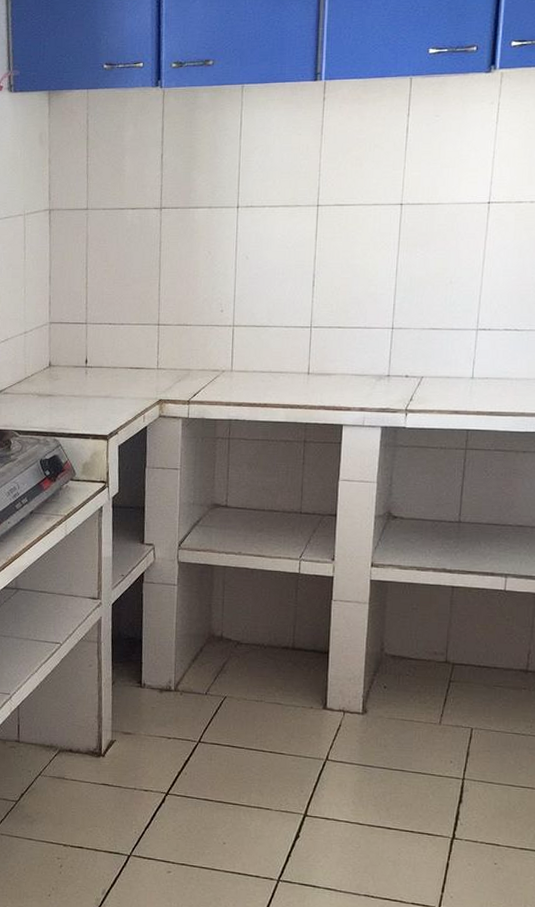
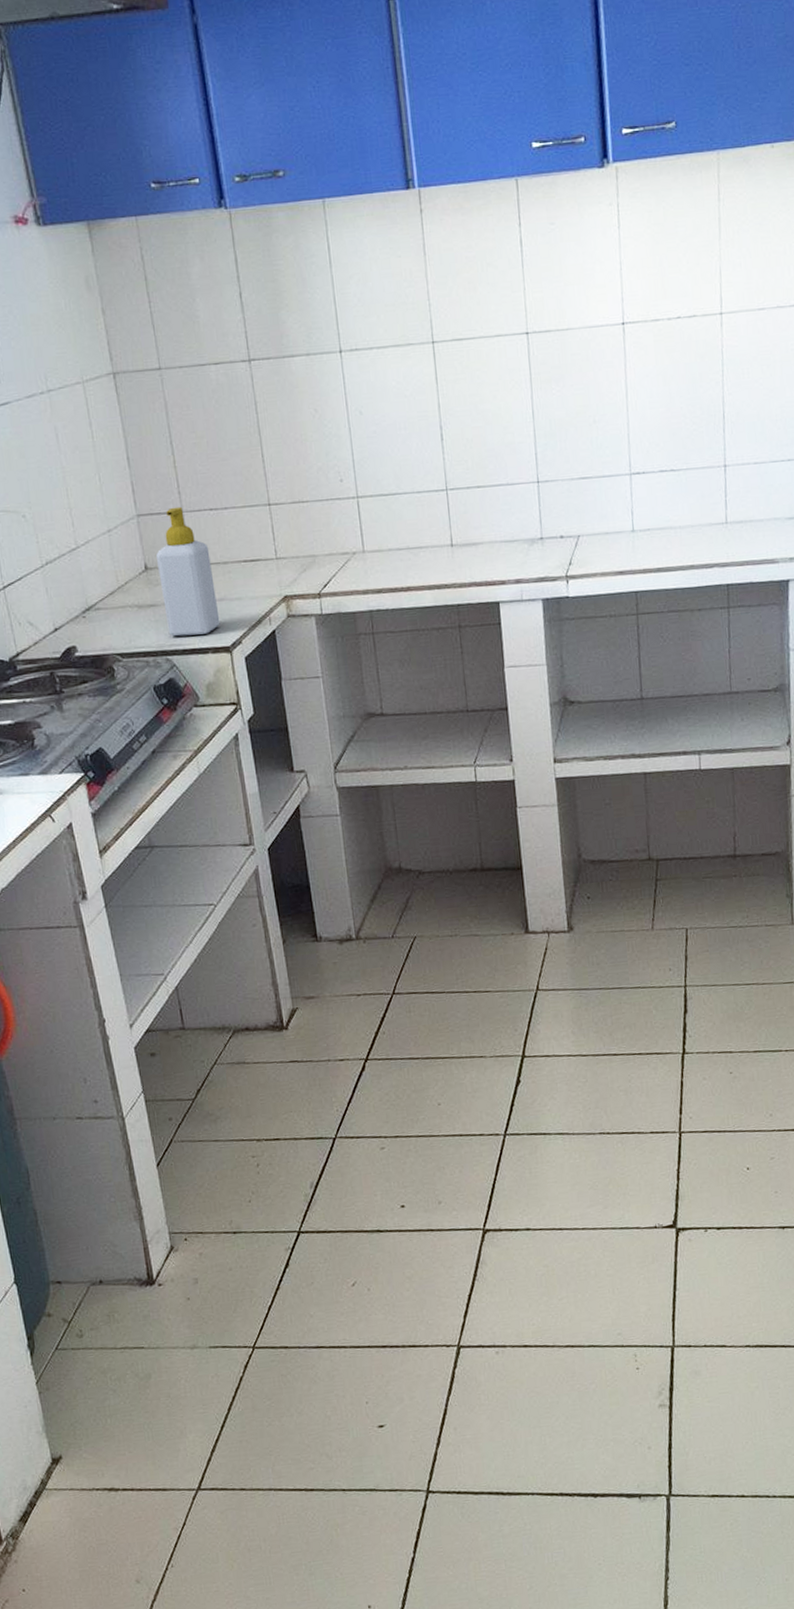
soap bottle: none [59,319,104,423] -> present [156,506,220,636]

